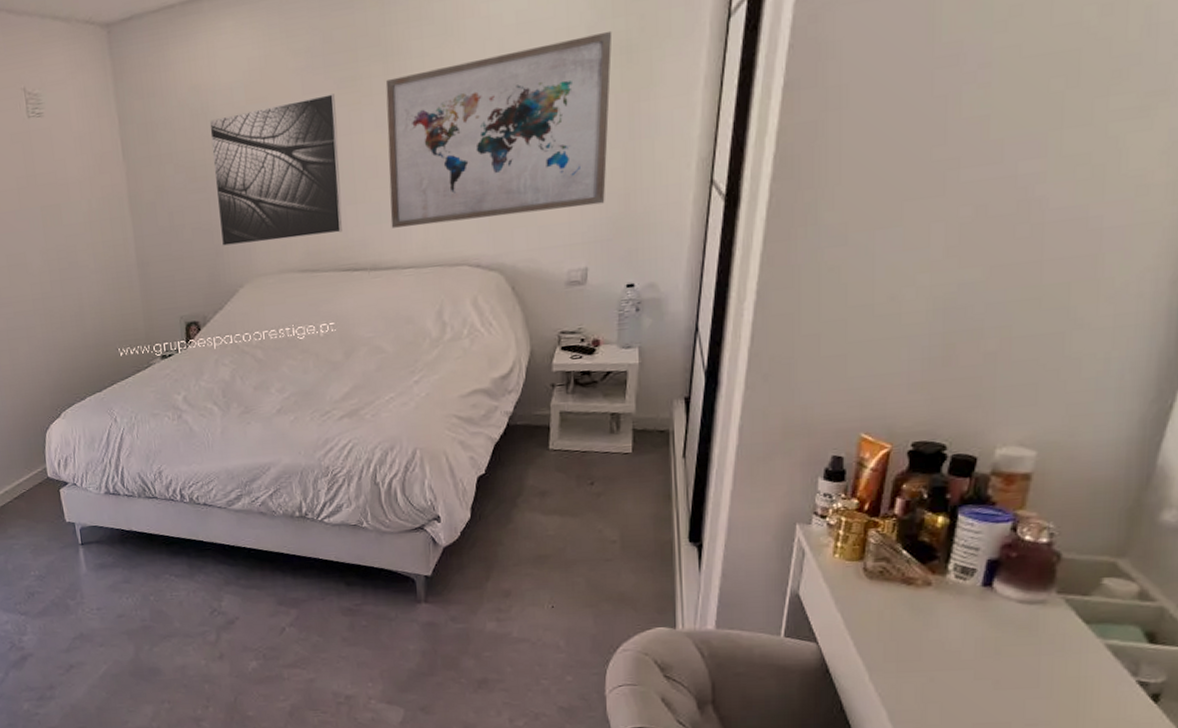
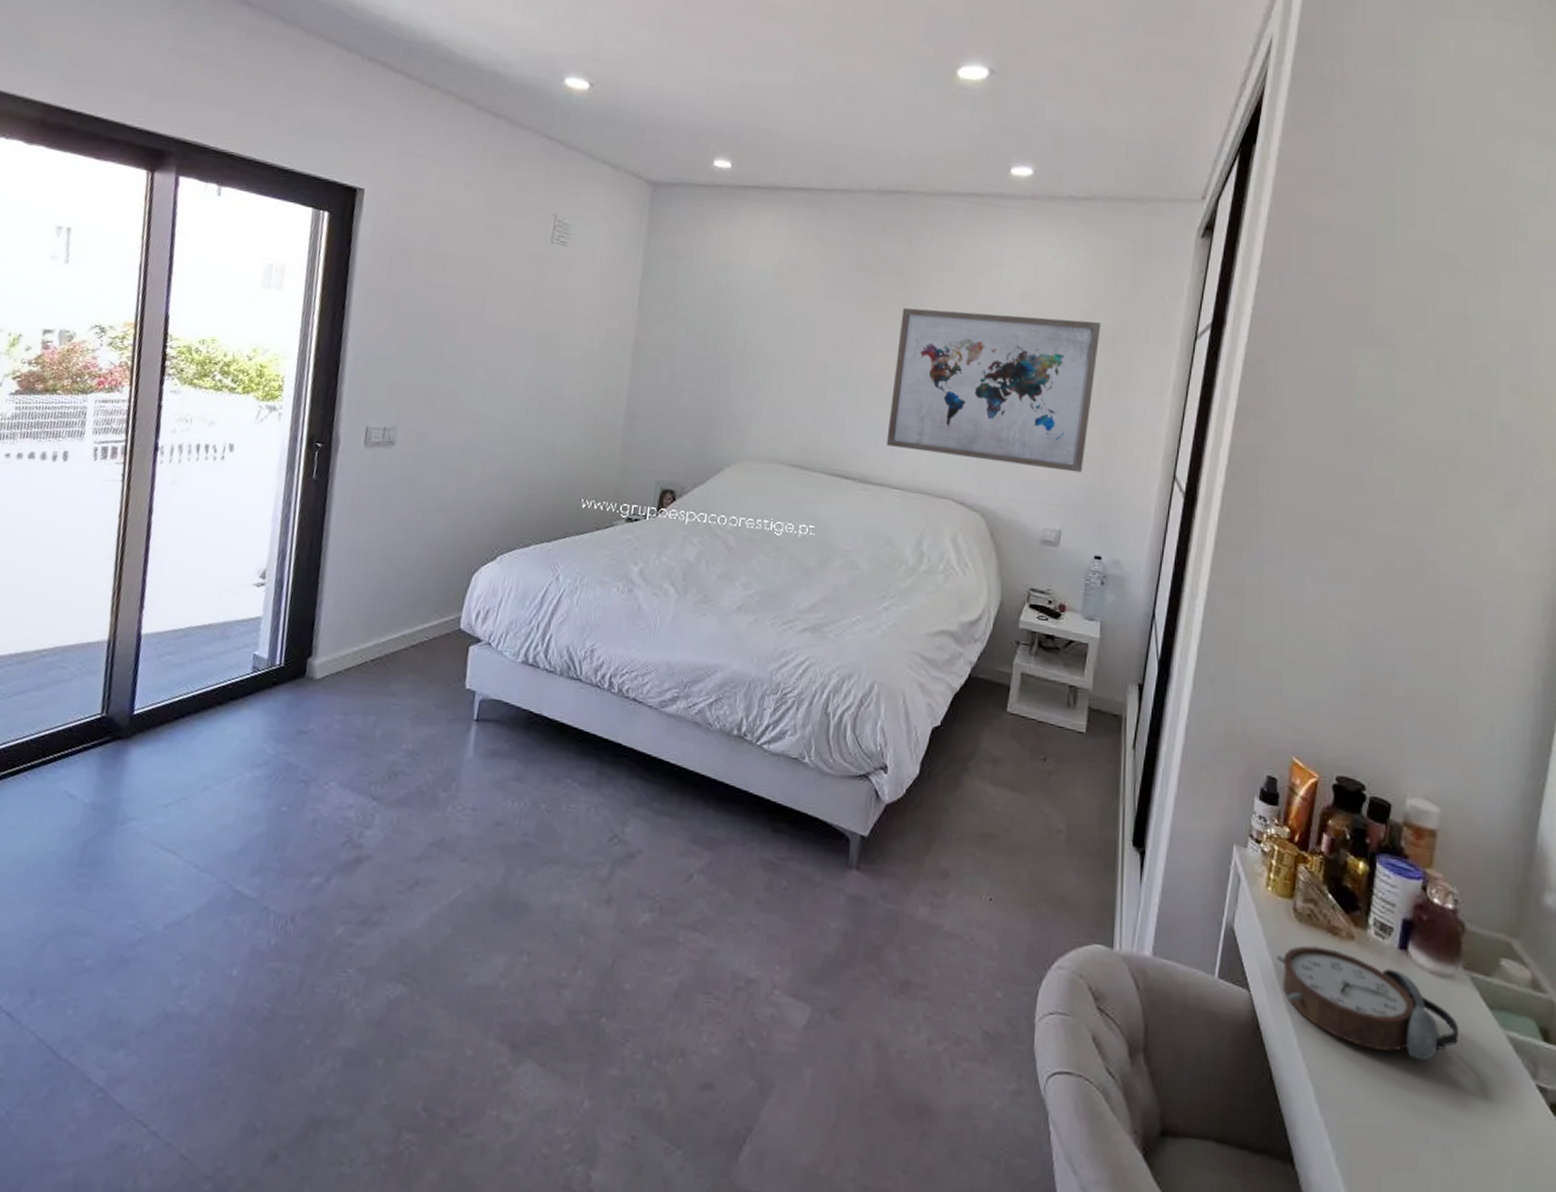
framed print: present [209,94,342,247] -> none [717,296,854,437]
alarm clock: none [845,597,1048,676] -> present [1276,945,1458,1060]

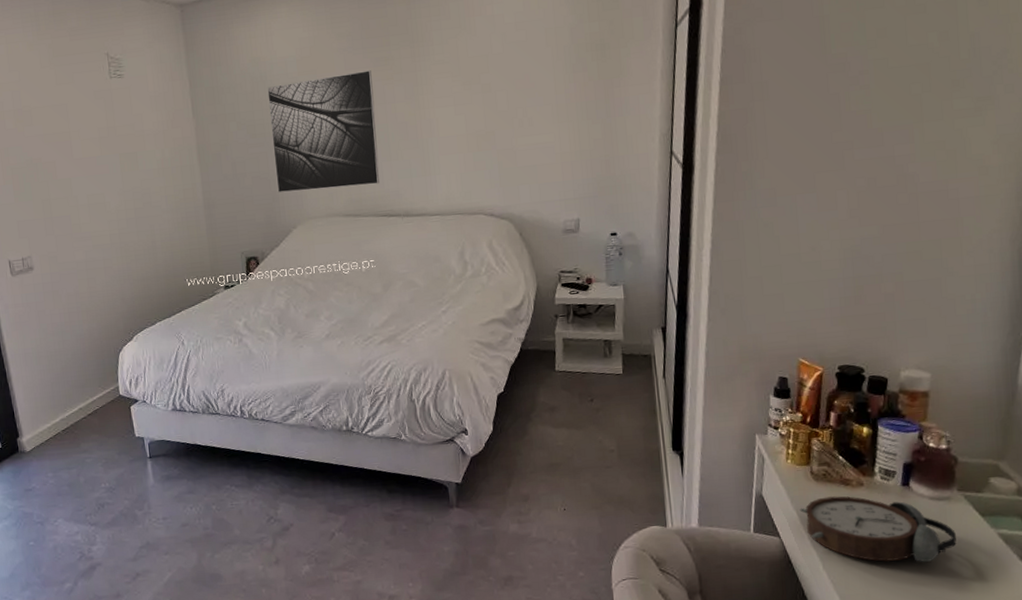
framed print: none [717,296,854,437] -> present [267,70,380,193]
wall art: present [886,307,1102,473] -> none [412,31,591,182]

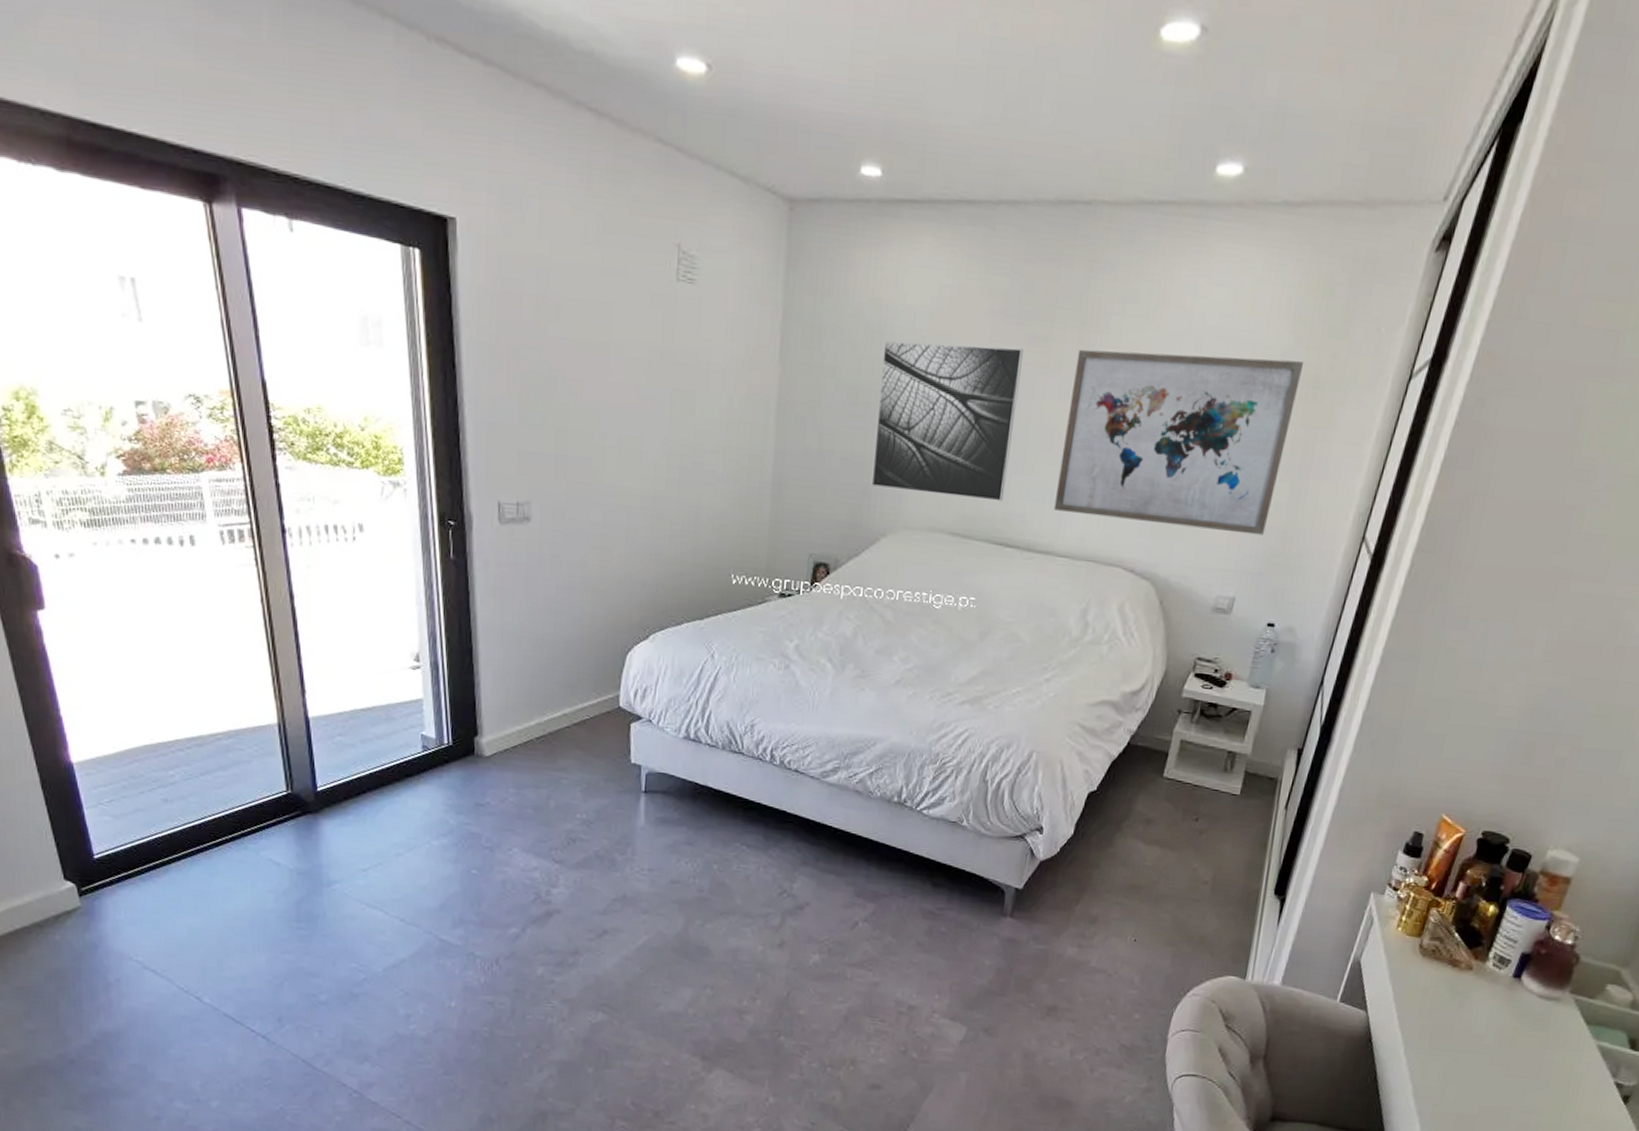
wall art: none [412,31,591,182] -> present [1053,349,1304,536]
alarm clock: present [800,496,956,562] -> none [1396,975,1555,1064]

